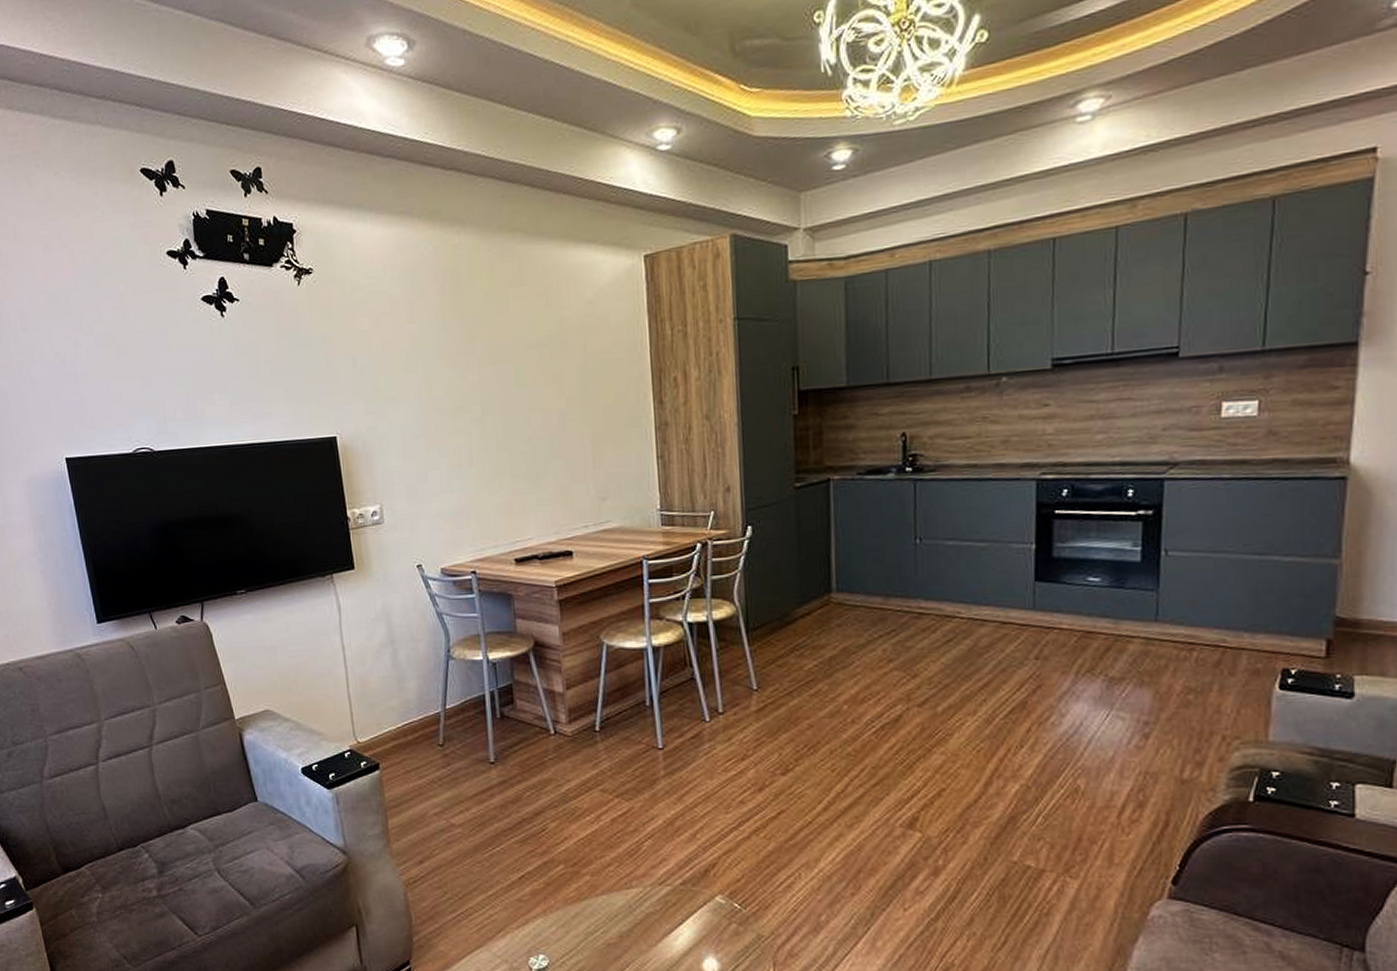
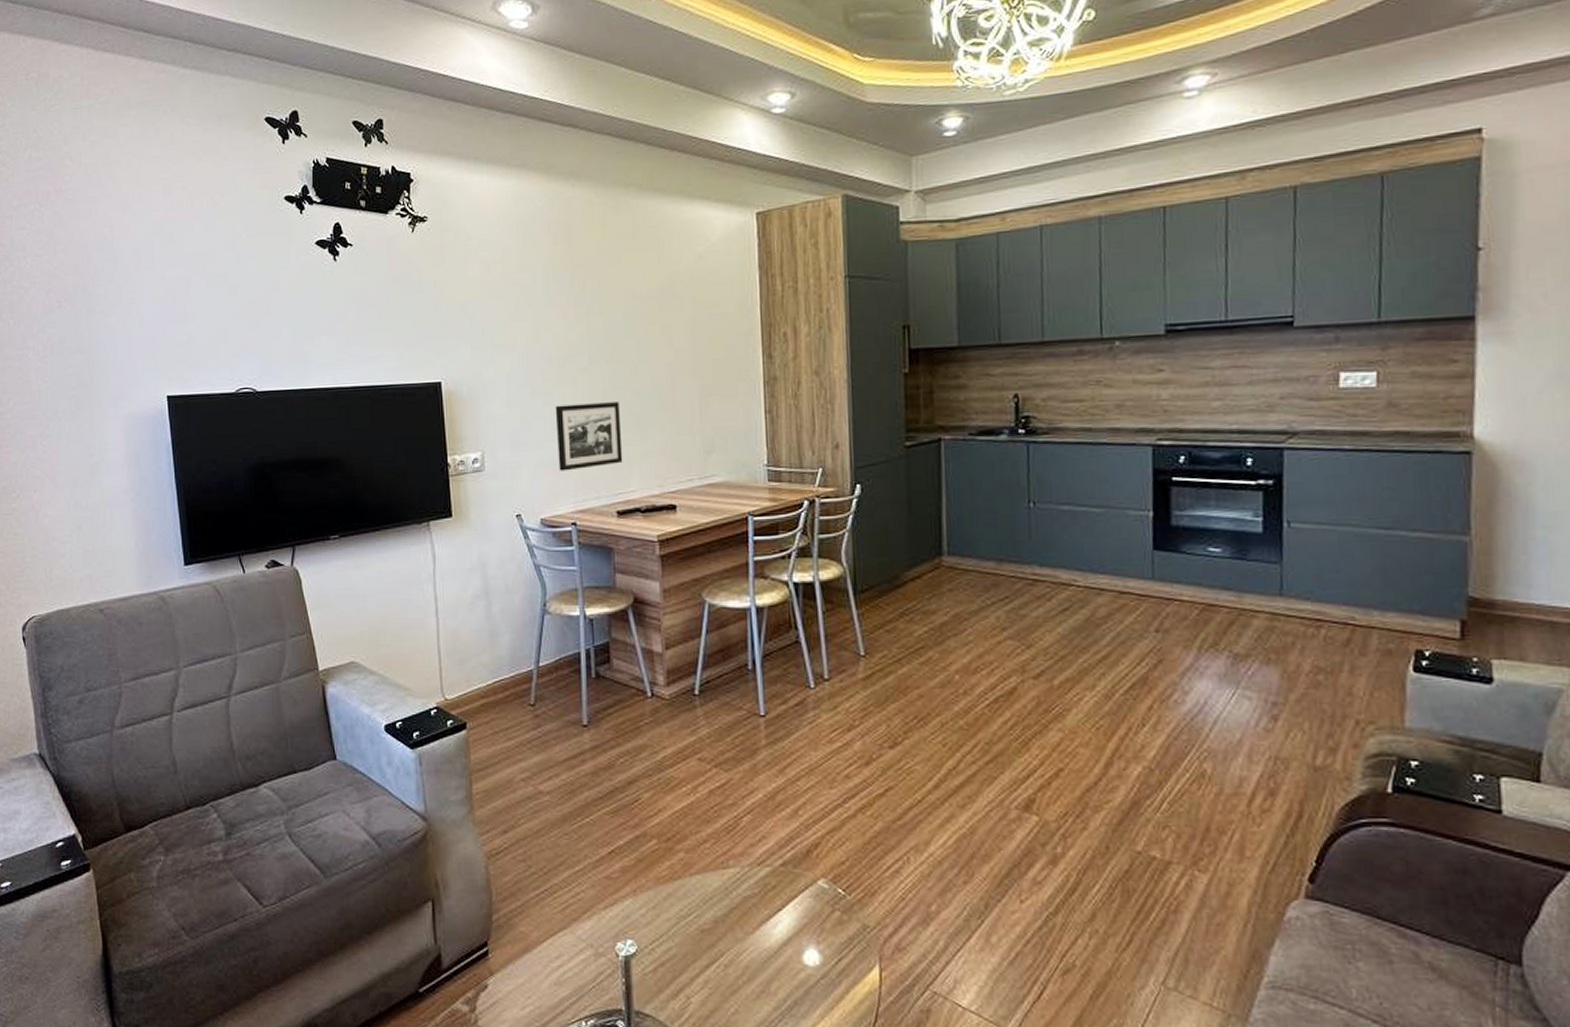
picture frame: none [450,451,519,522] -> present [555,402,623,471]

